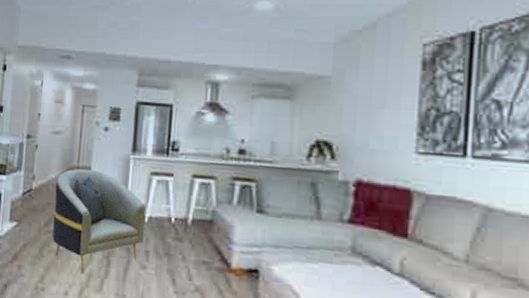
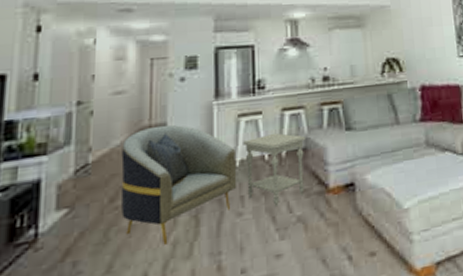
side table: none [152,197,214,270] -> present [243,132,306,207]

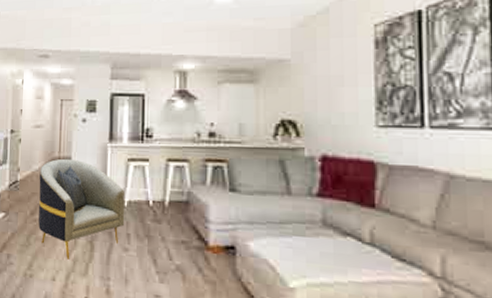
side table: present [243,132,306,207] -> none [131,181,189,251]

